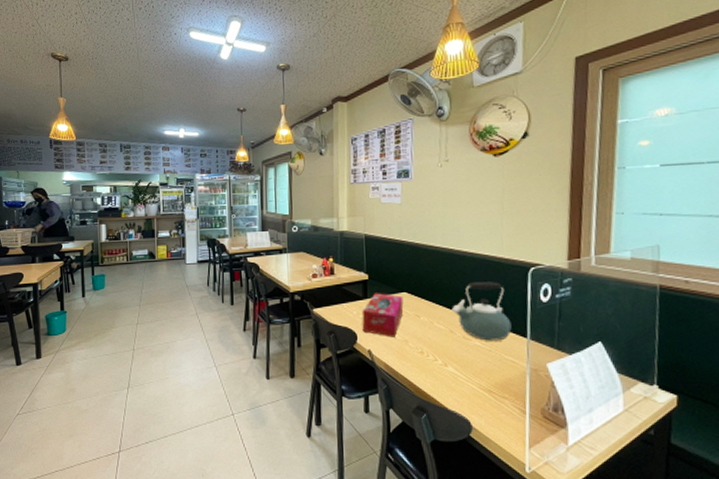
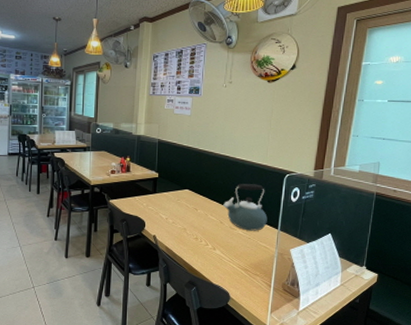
tissue box: present [361,293,404,338] -> none [150,189,185,226]

